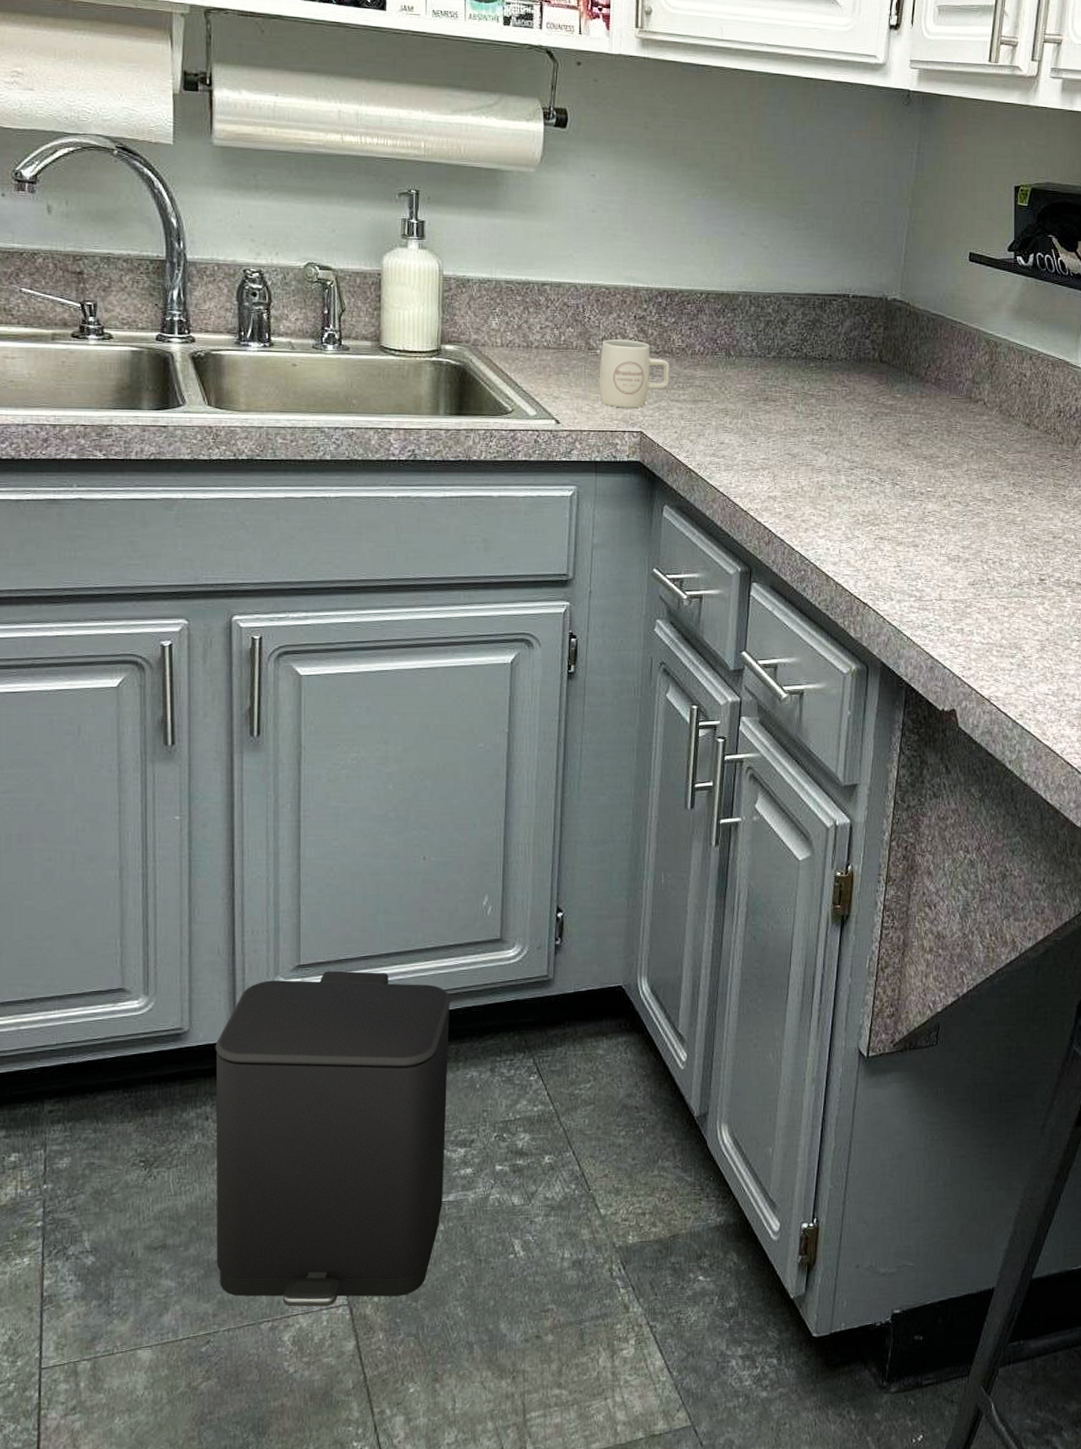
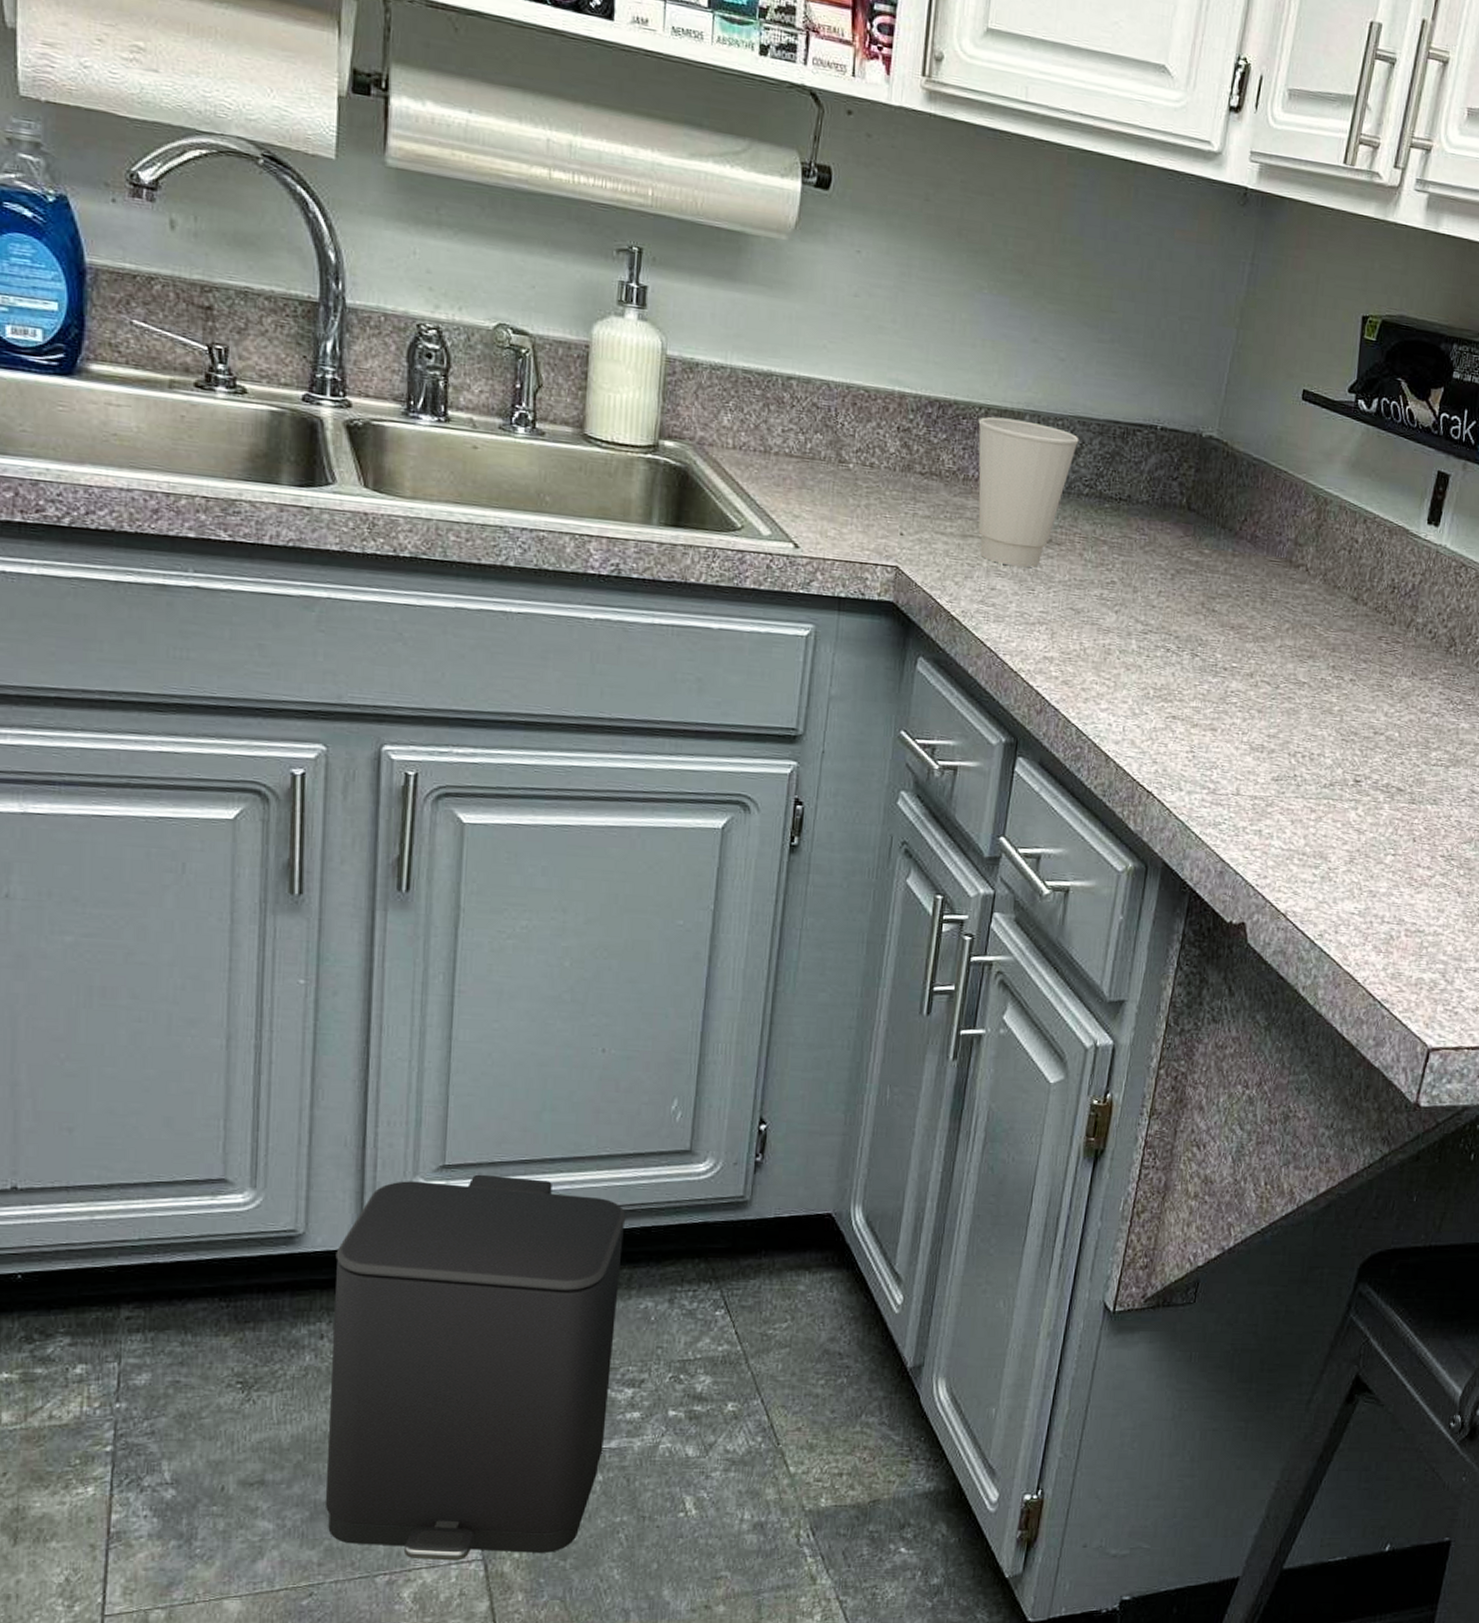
mug: present [599,339,670,409] -> none [849,452,937,538]
cup: none [700,300,785,423] -> present [978,416,1079,568]

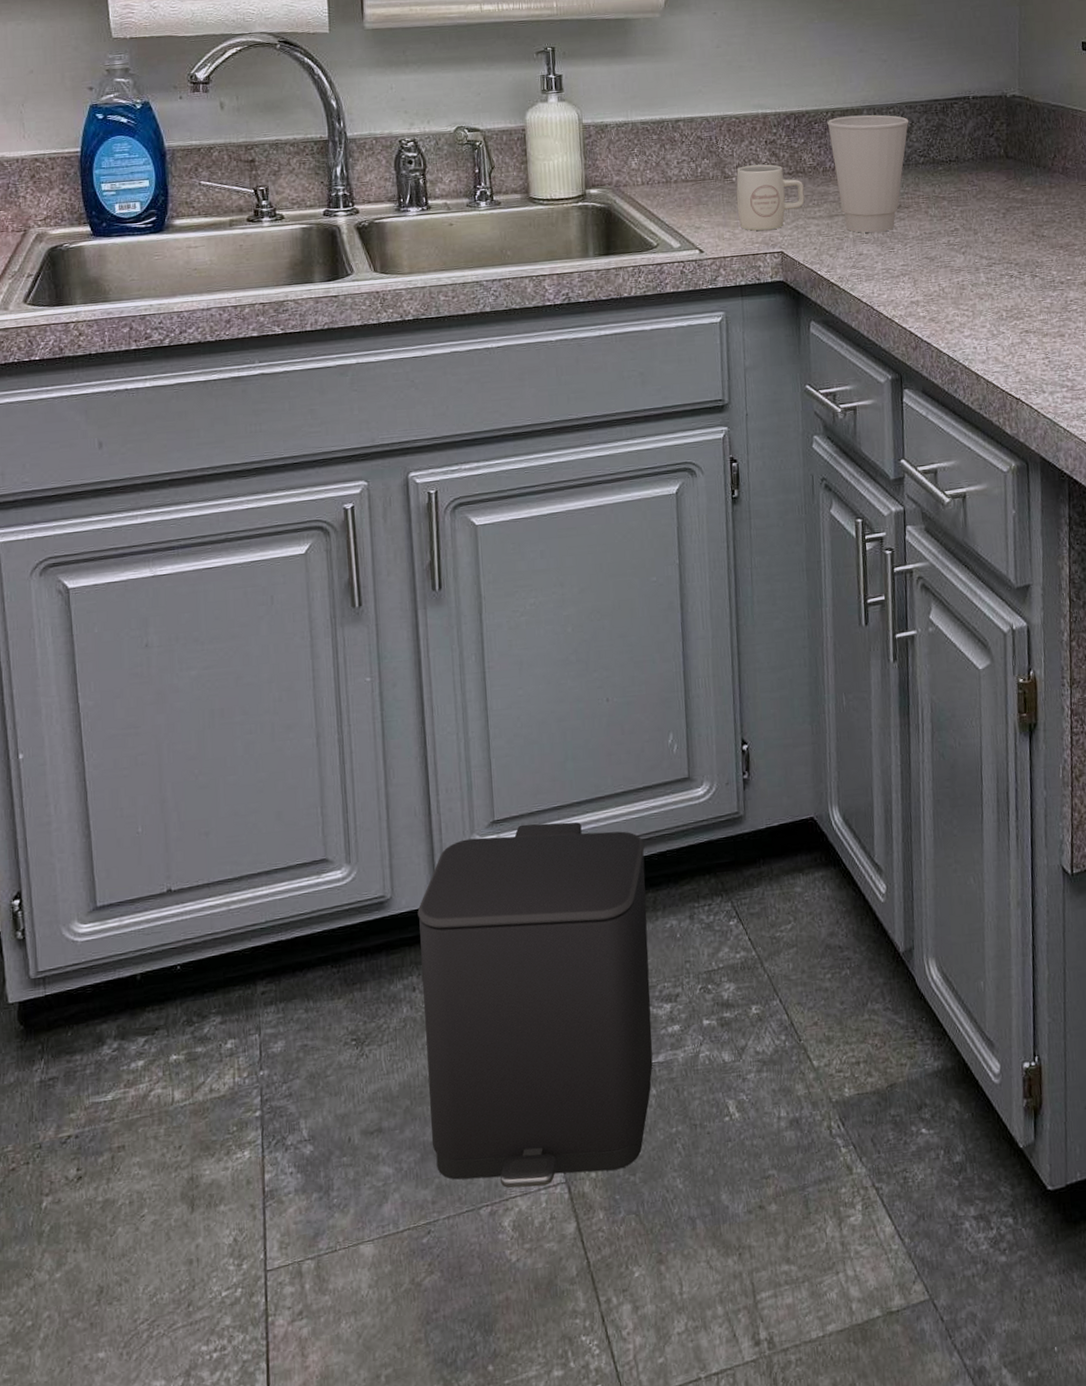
mug: none [849,452,937,538] -> present [736,164,805,231]

